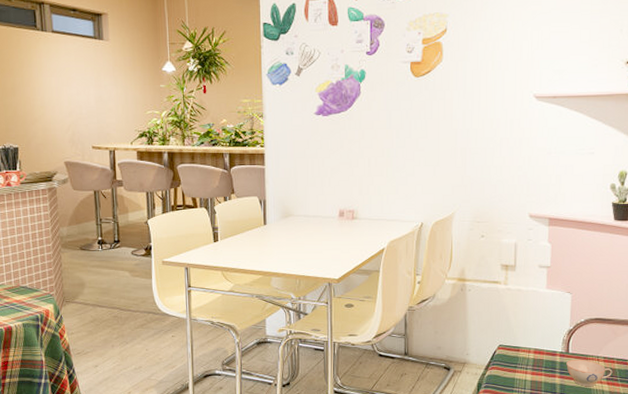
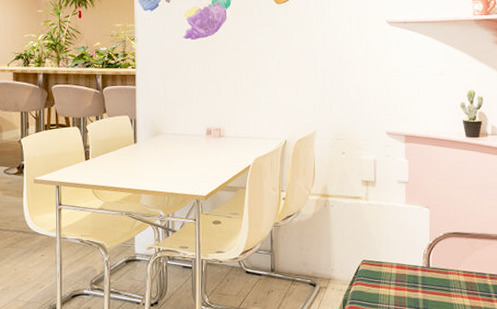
teacup: present [566,359,613,387] -> none [428,273,473,301]

